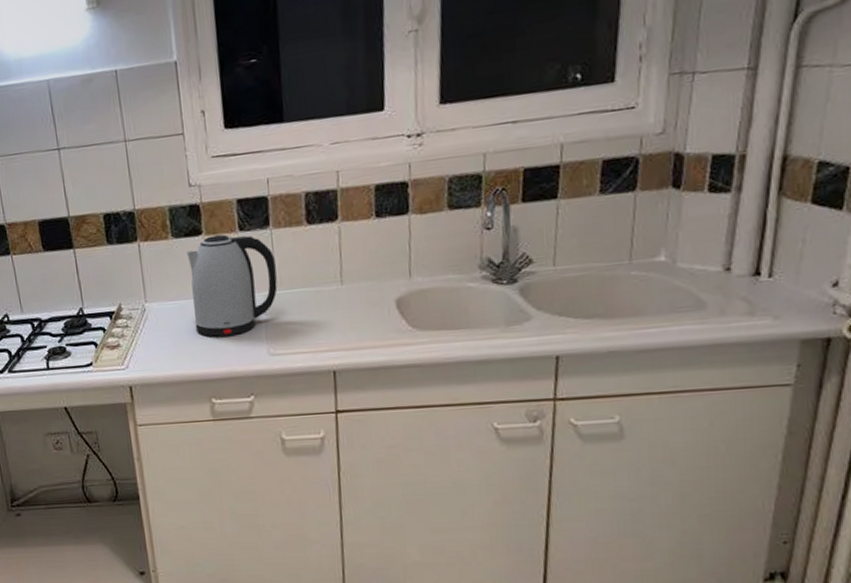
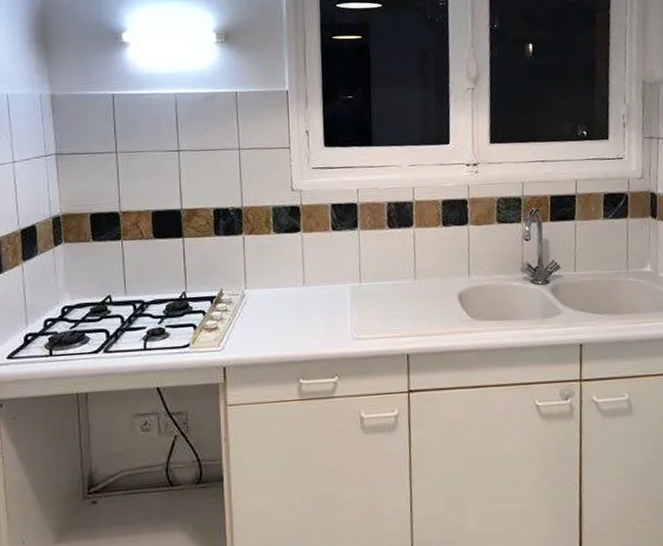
kettle: present [187,234,278,337] -> none [286,232,362,322]

